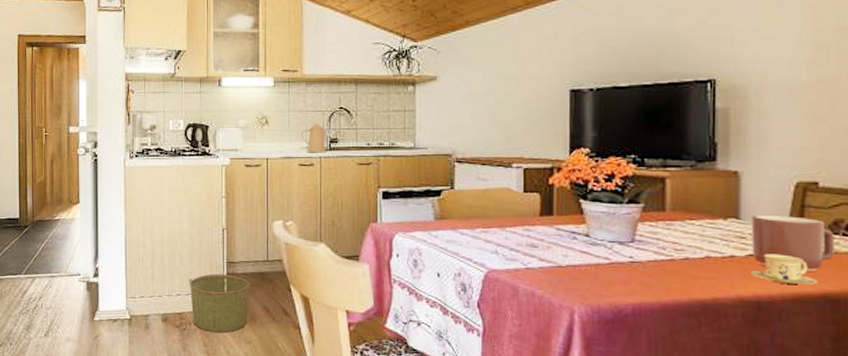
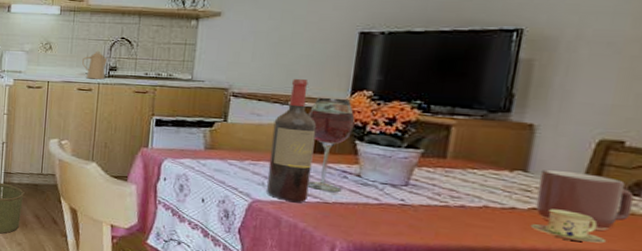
wine bottle: none [500,141,542,268] -> present [265,79,317,202]
wineglass: none [533,157,577,254] -> present [307,97,355,192]

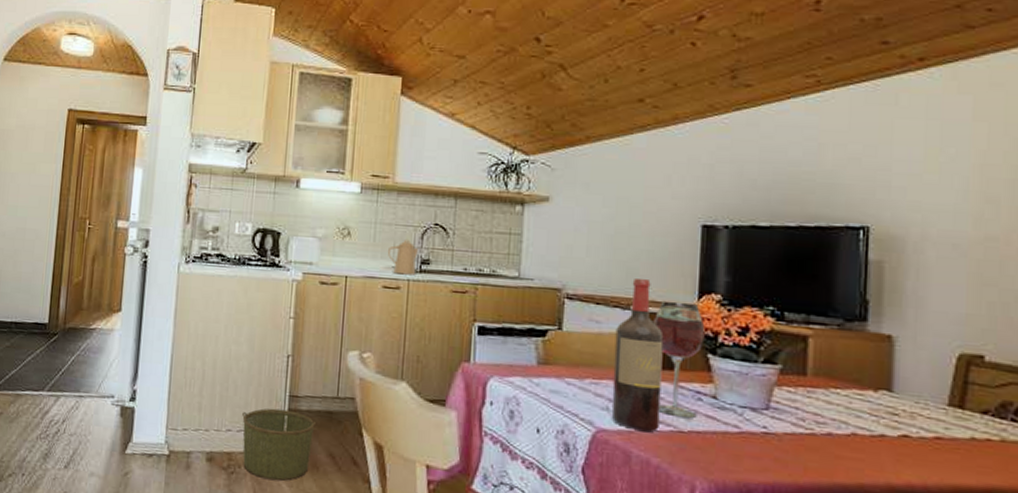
cup and saucer: present [530,208,607,244] -> none [902,435,982,477]
mug: present [535,169,634,232] -> none [905,388,1002,462]

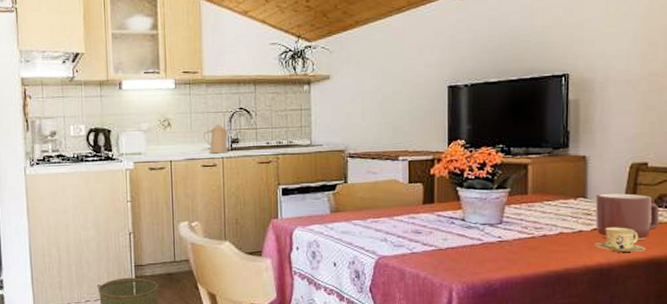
wine bottle: present [611,279,664,432] -> none [388,135,424,253]
wineglass: present [654,300,705,418] -> none [416,149,454,238]
cup and saucer: none [902,435,982,477] -> present [594,227,646,253]
mug: none [905,388,1002,462] -> present [595,193,659,241]

